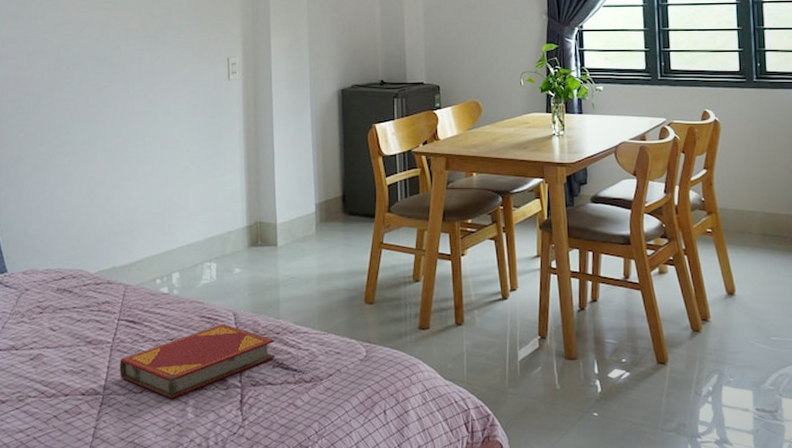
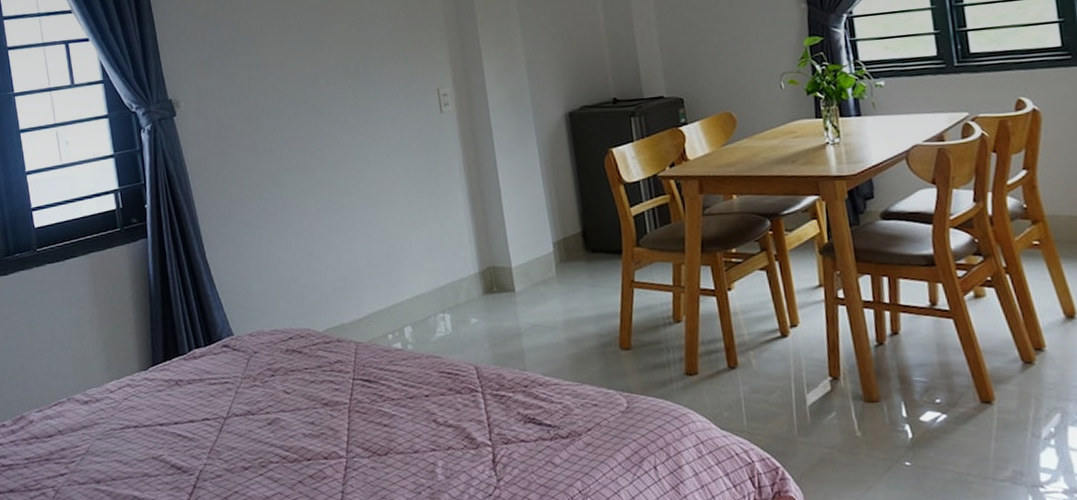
hardback book: present [119,324,276,399] -> none [359,379,526,461]

